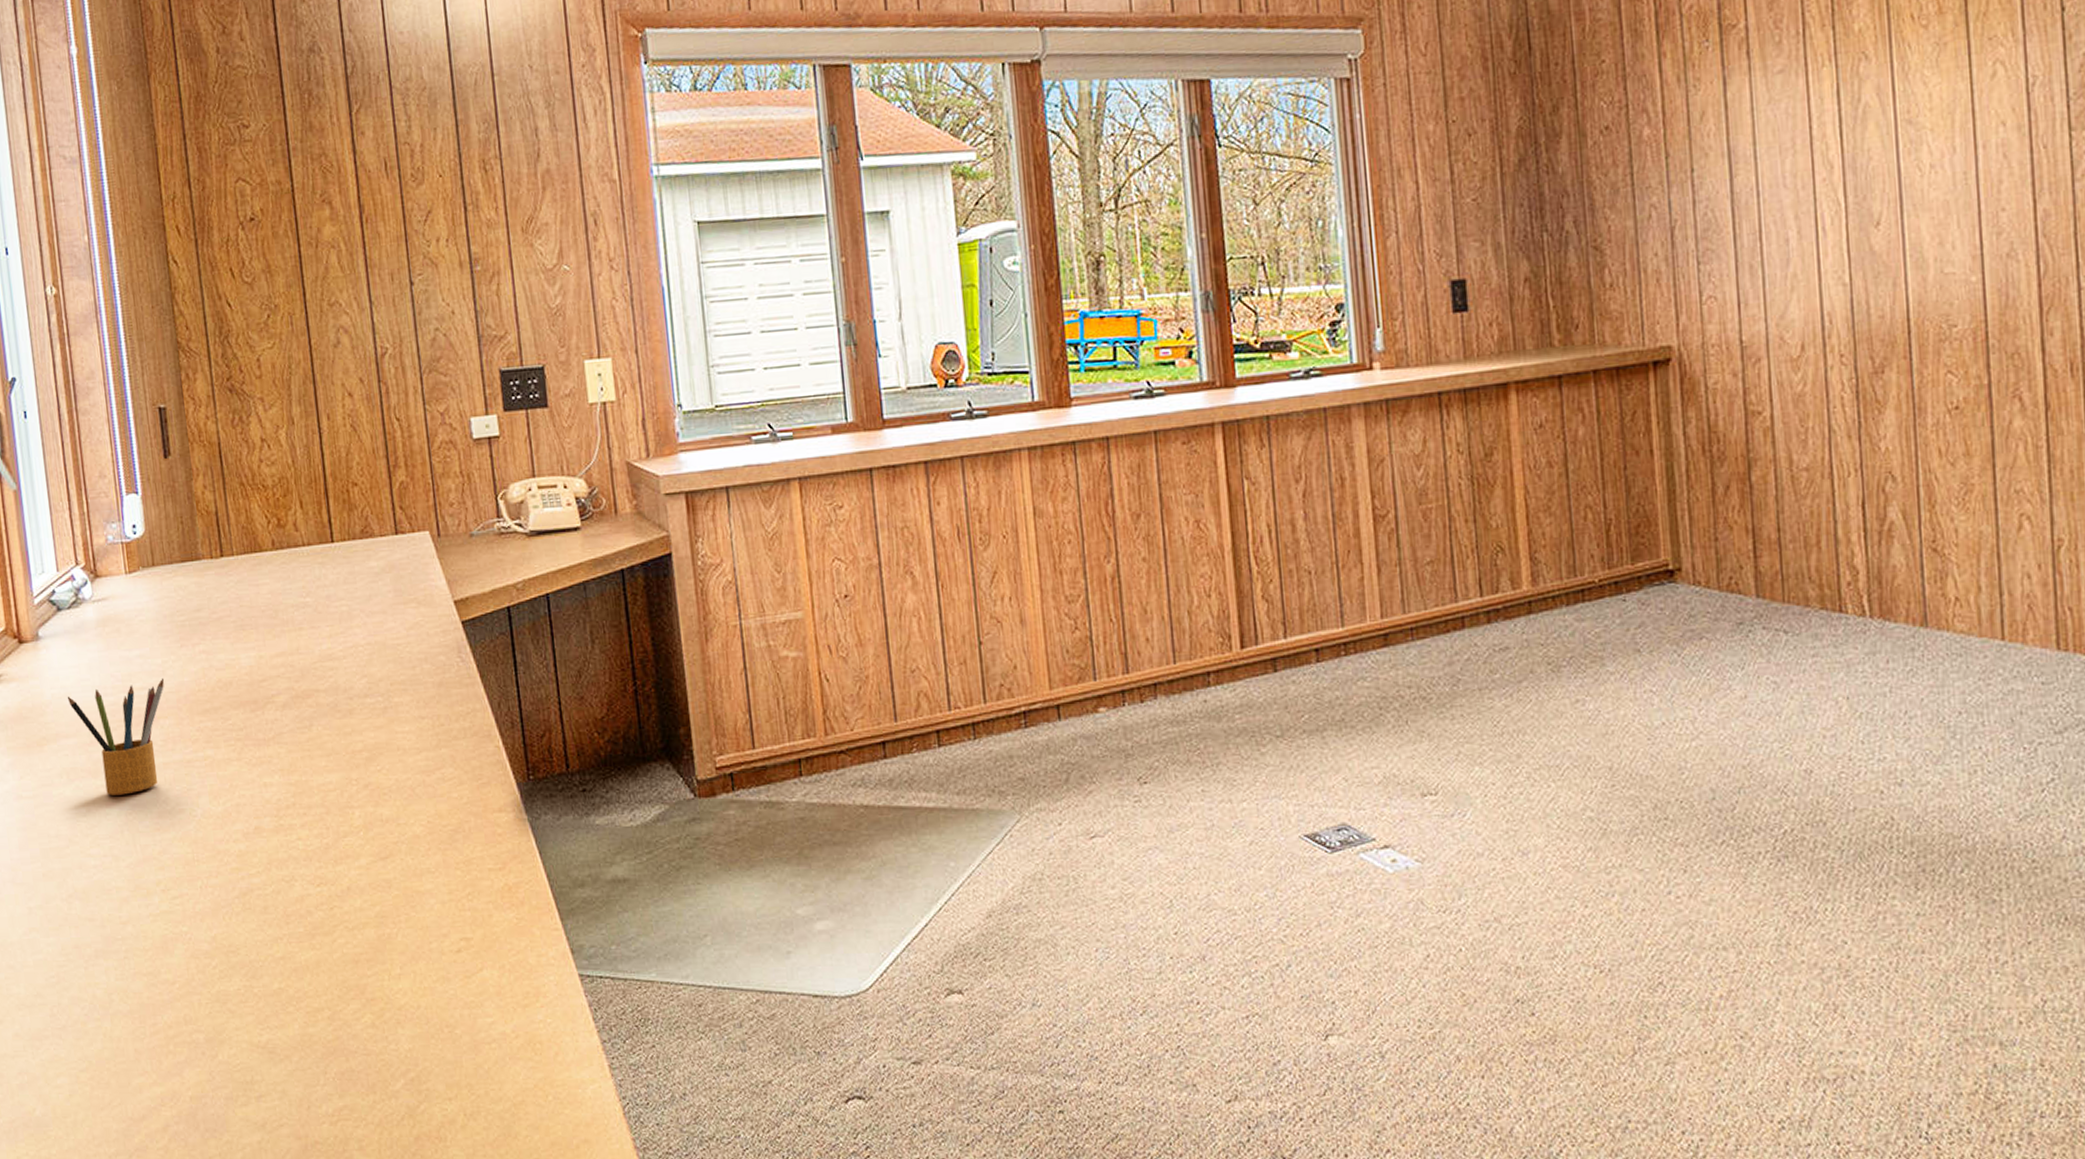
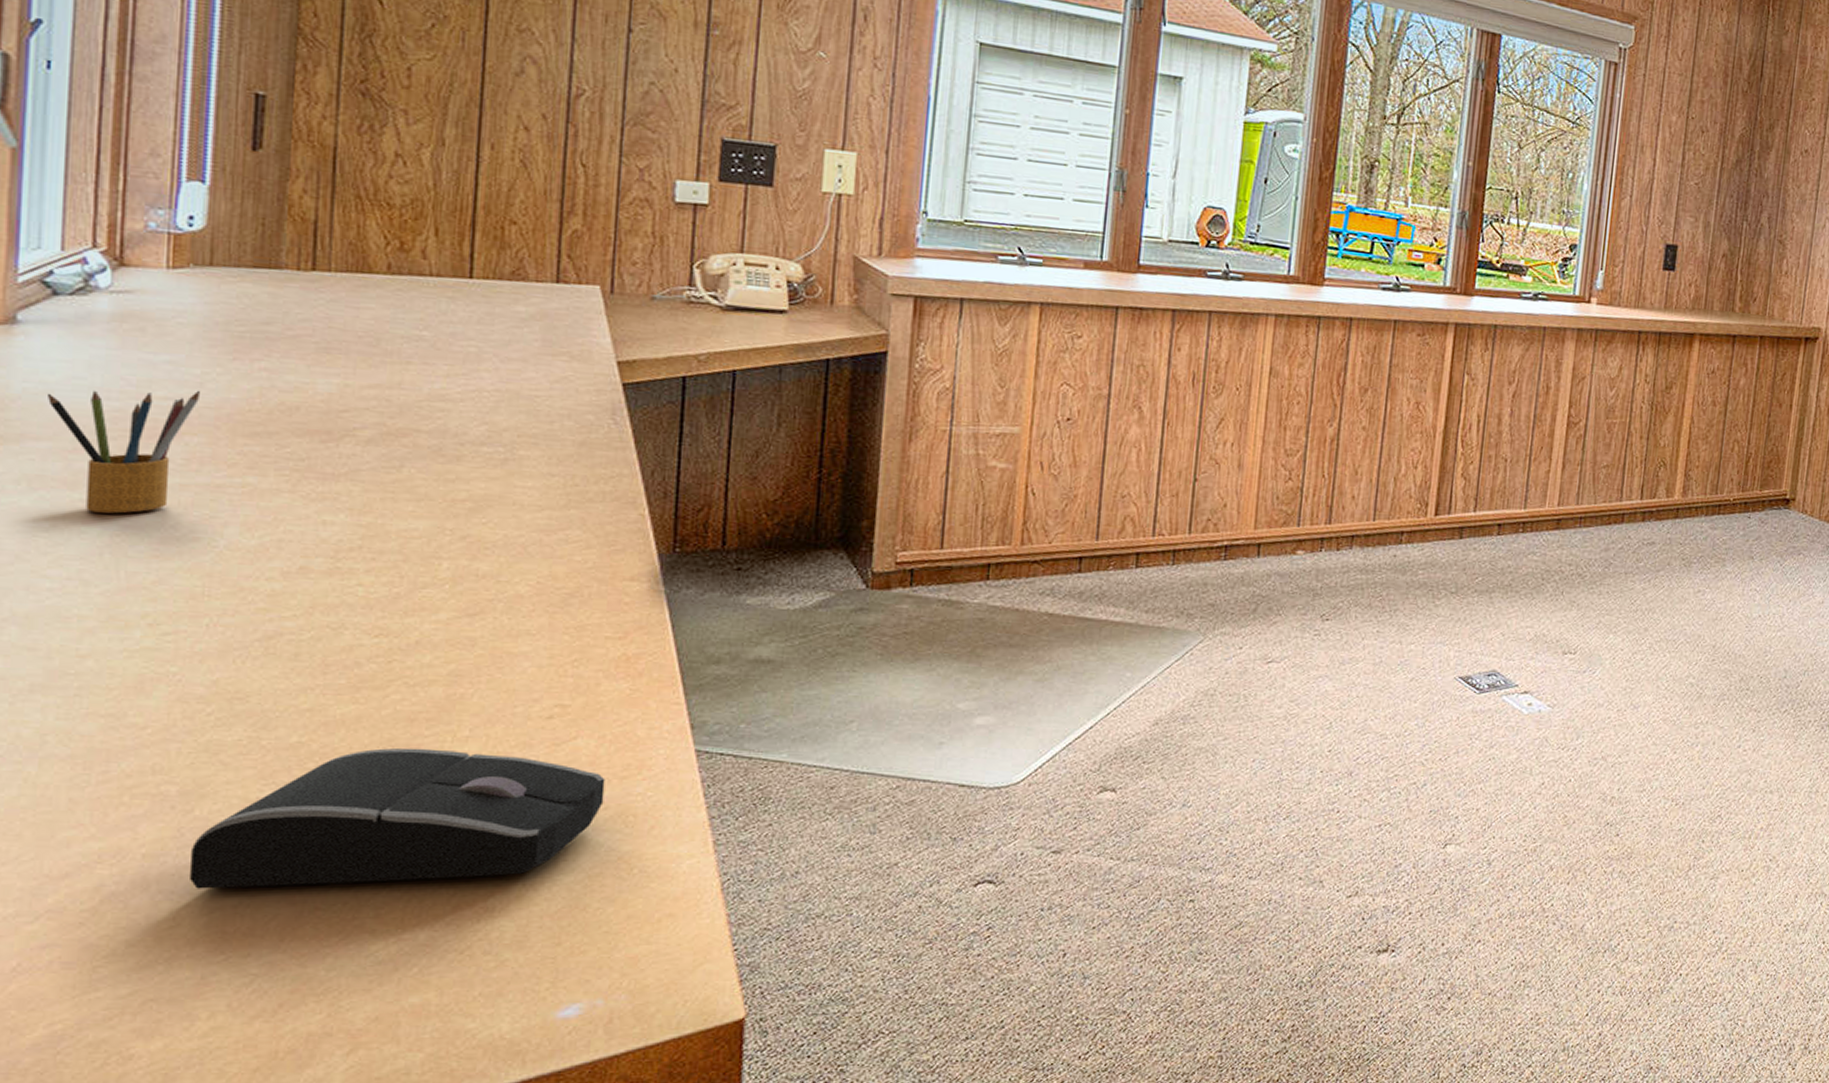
computer mouse: none [221,988,514,1127] -> present [188,747,606,889]

